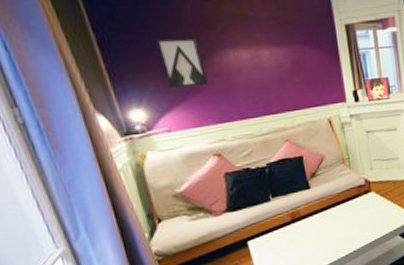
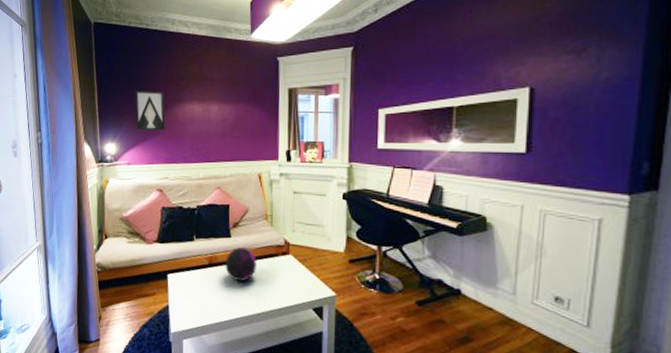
decorative orb: none [308,195,342,230] -> present [225,247,257,282]

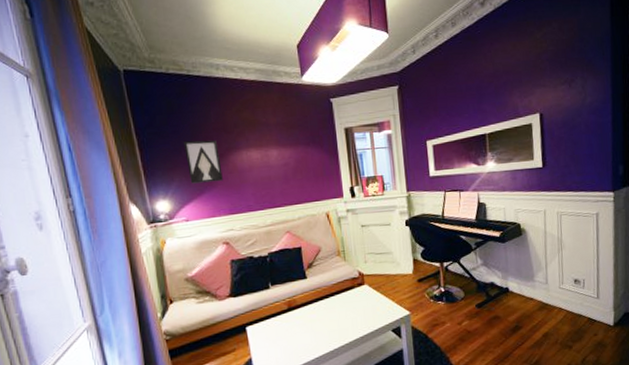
decorative orb: present [225,247,257,282] -> none [304,286,336,320]

